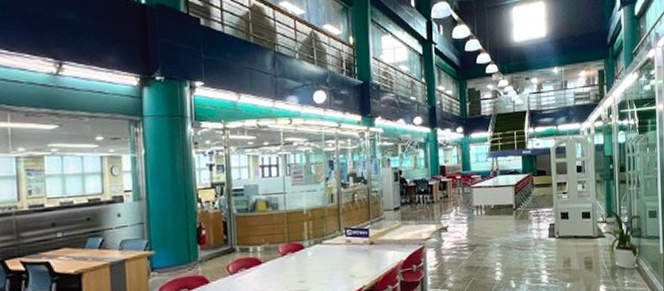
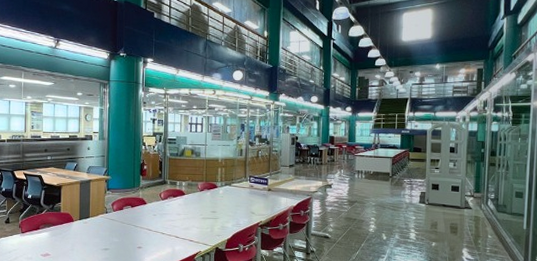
house plant: present [593,210,644,270] -> none [460,187,509,239]

